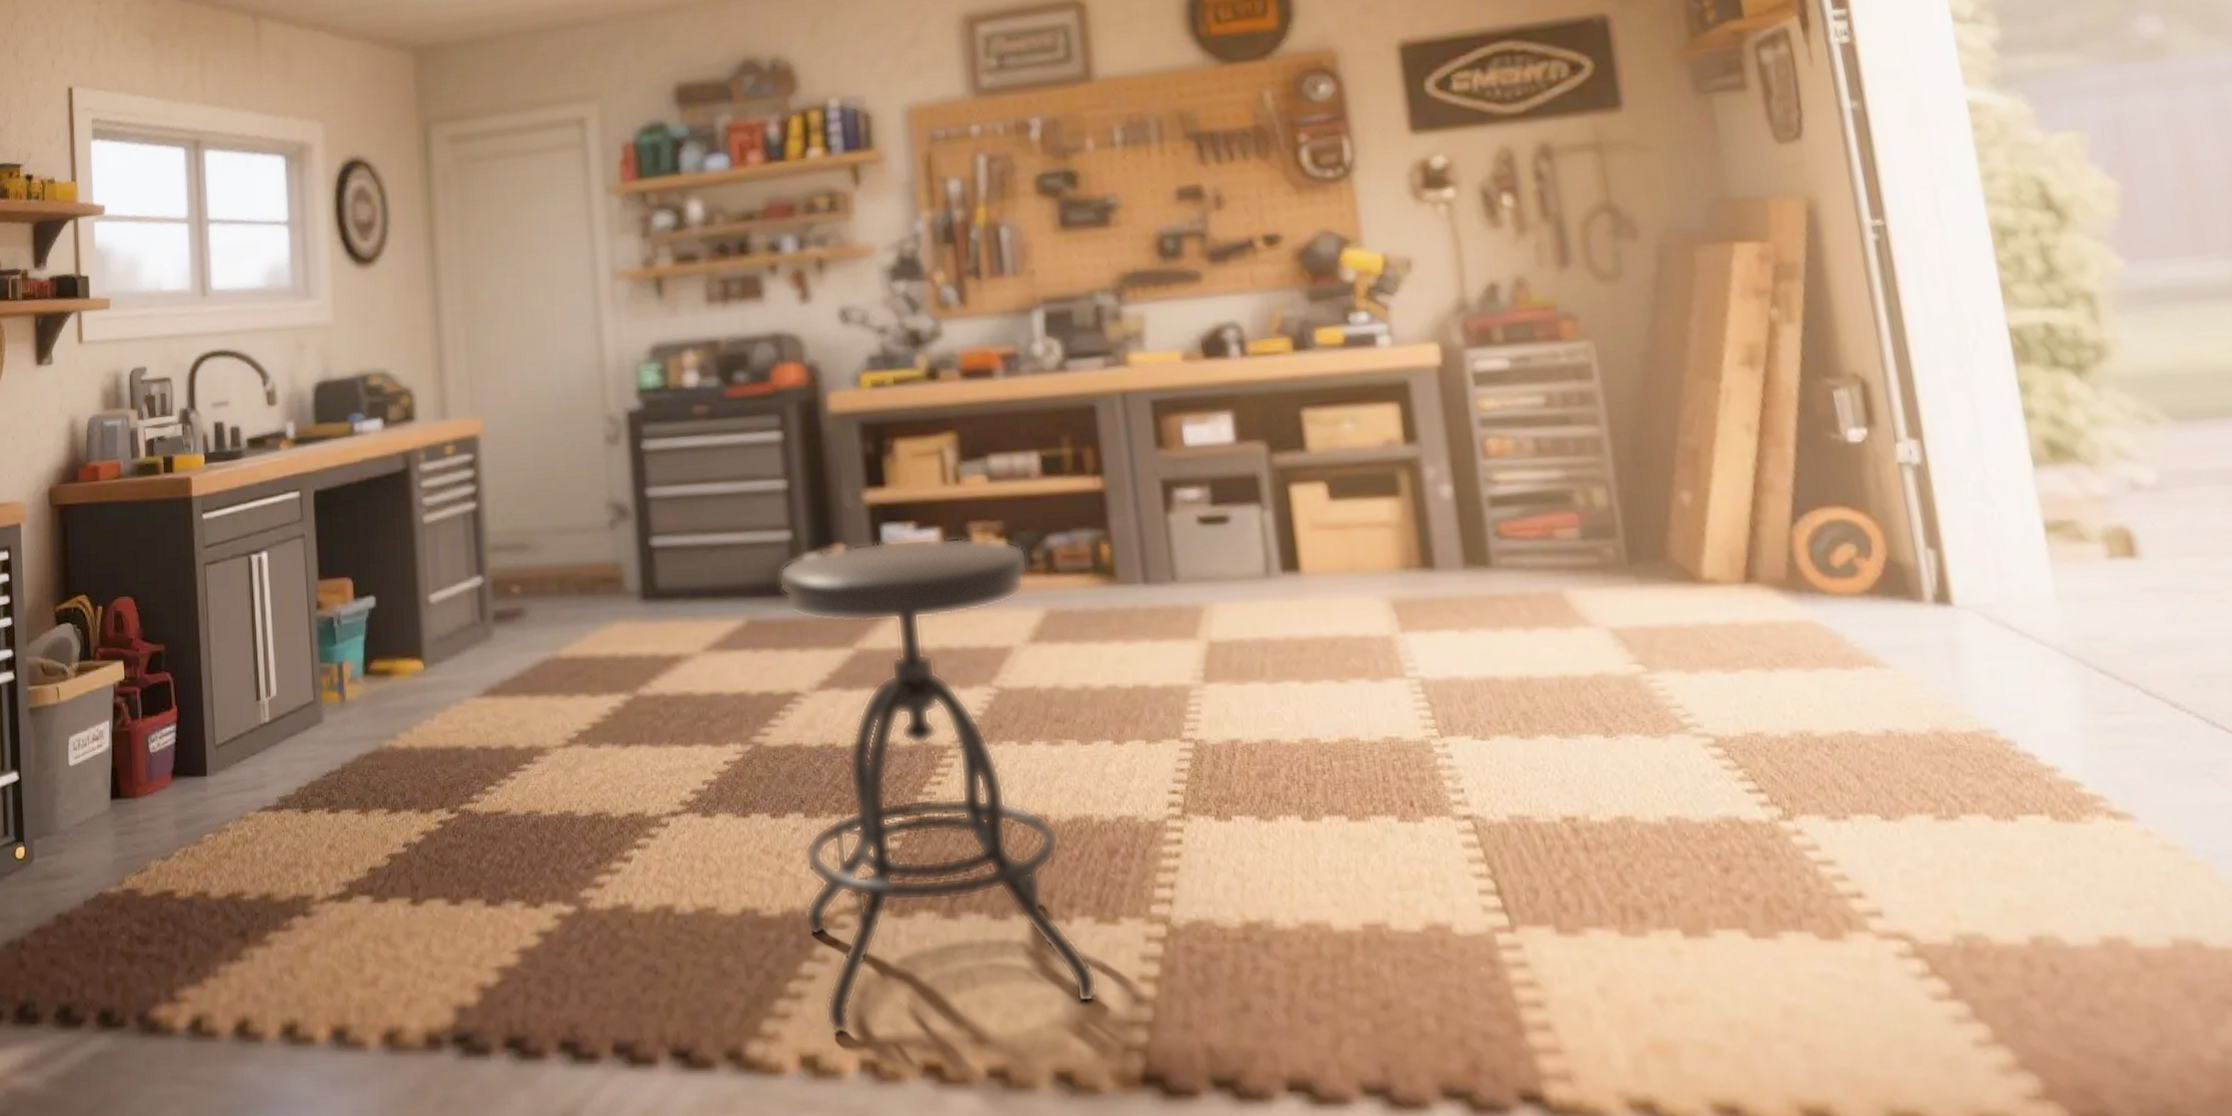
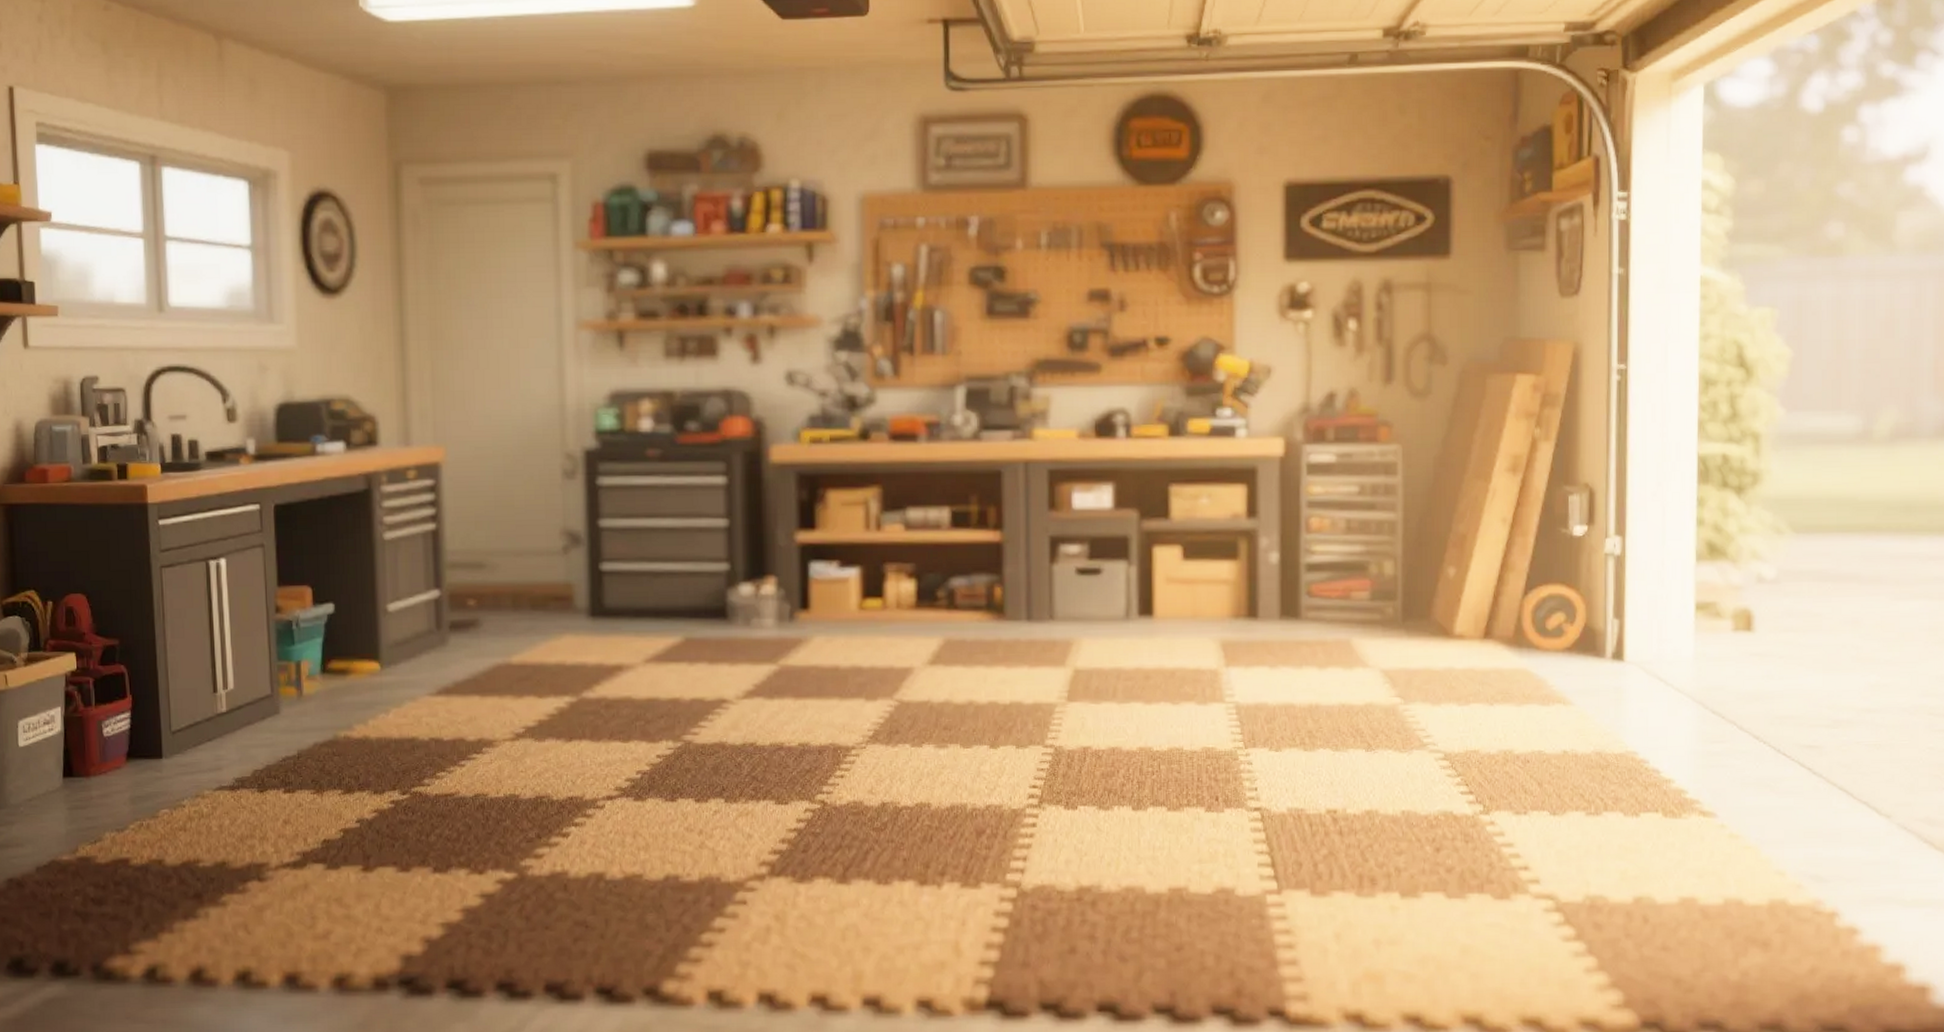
stool: present [778,536,1099,1035] -> none [715,574,959,975]

